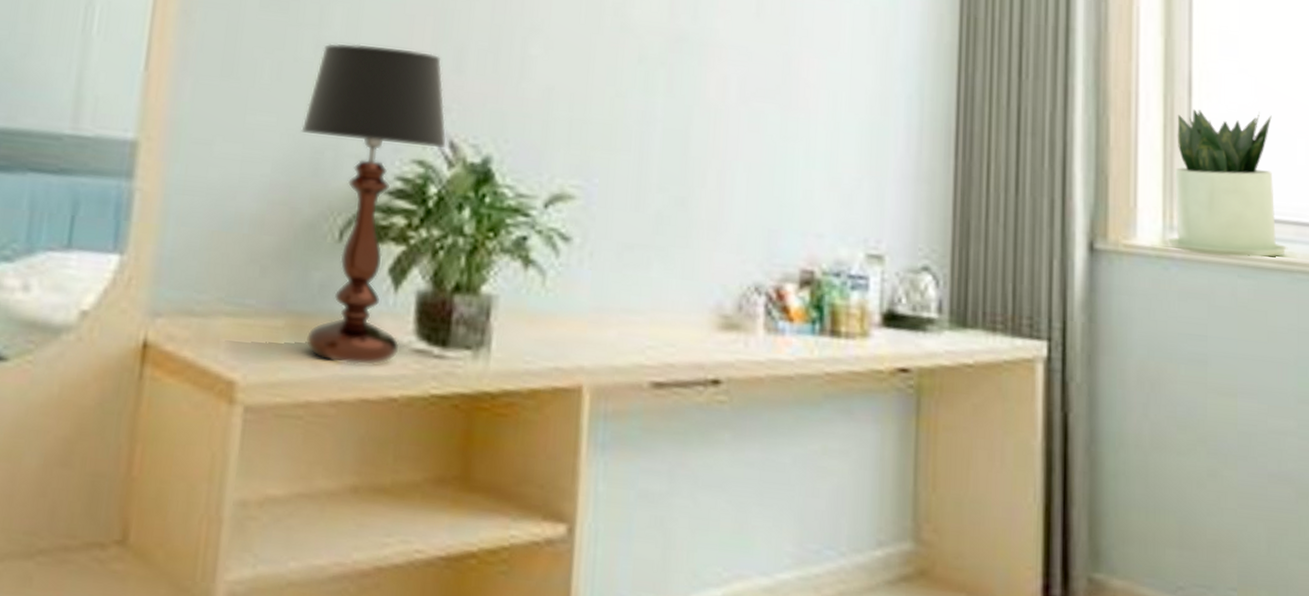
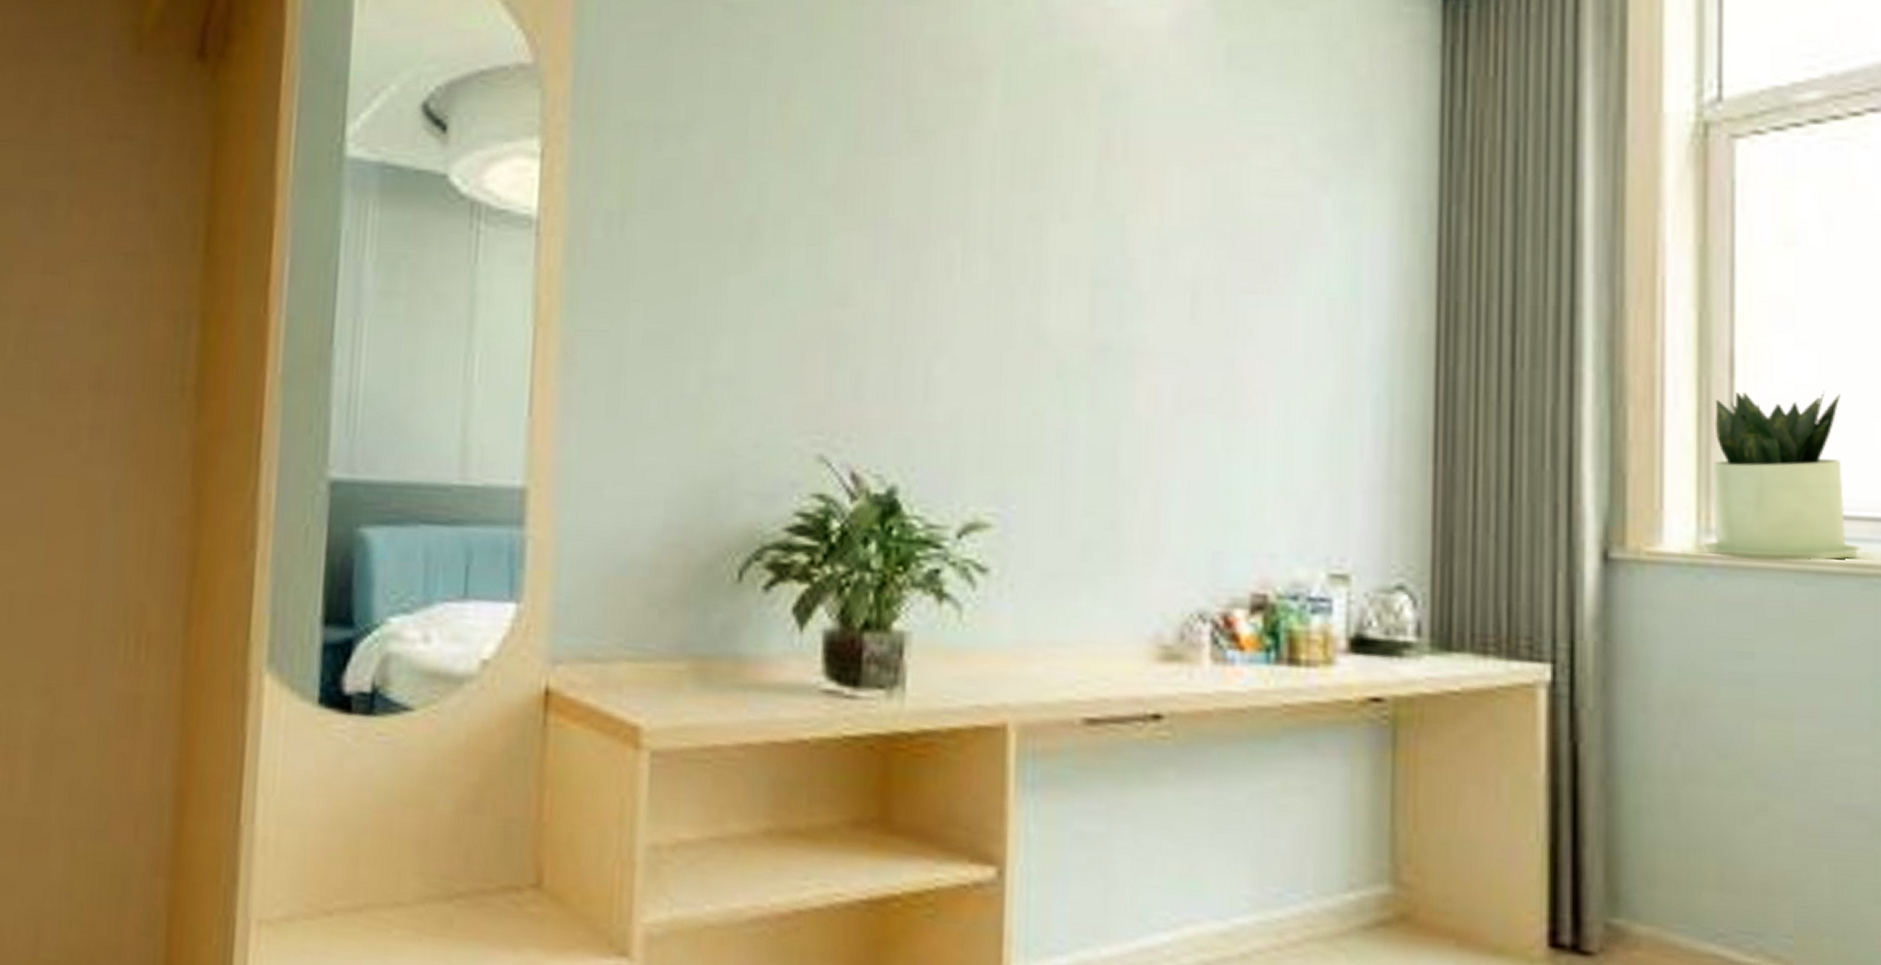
table lamp: present [301,43,447,365] -> none [692,375,848,707]

